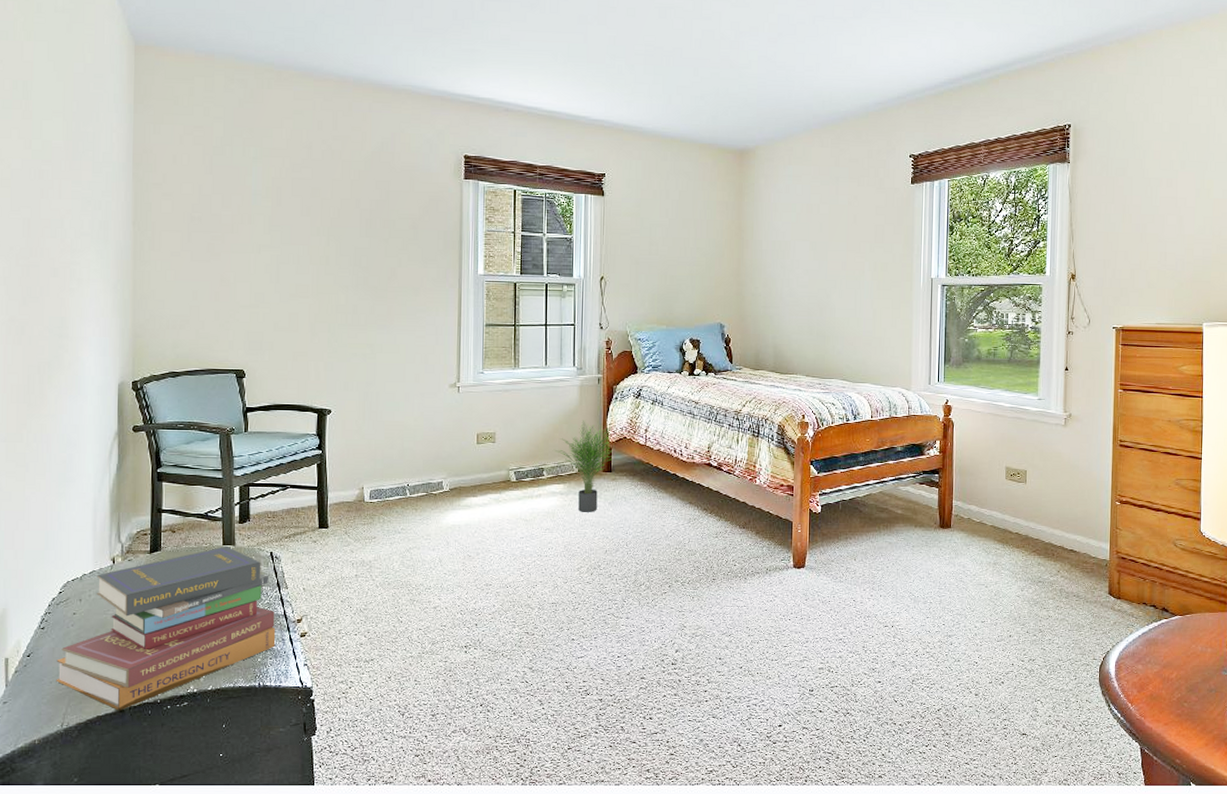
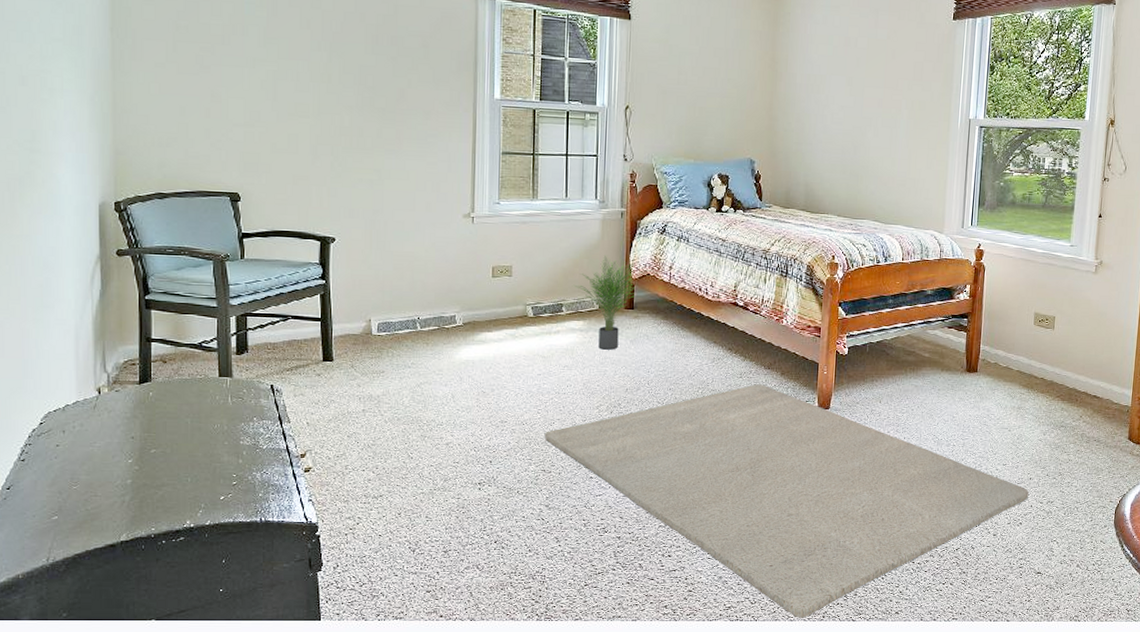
books: present [56,546,276,711] -> none [39,378,278,545]
rug: none [527,544,1009,782] -> present [544,384,1029,618]

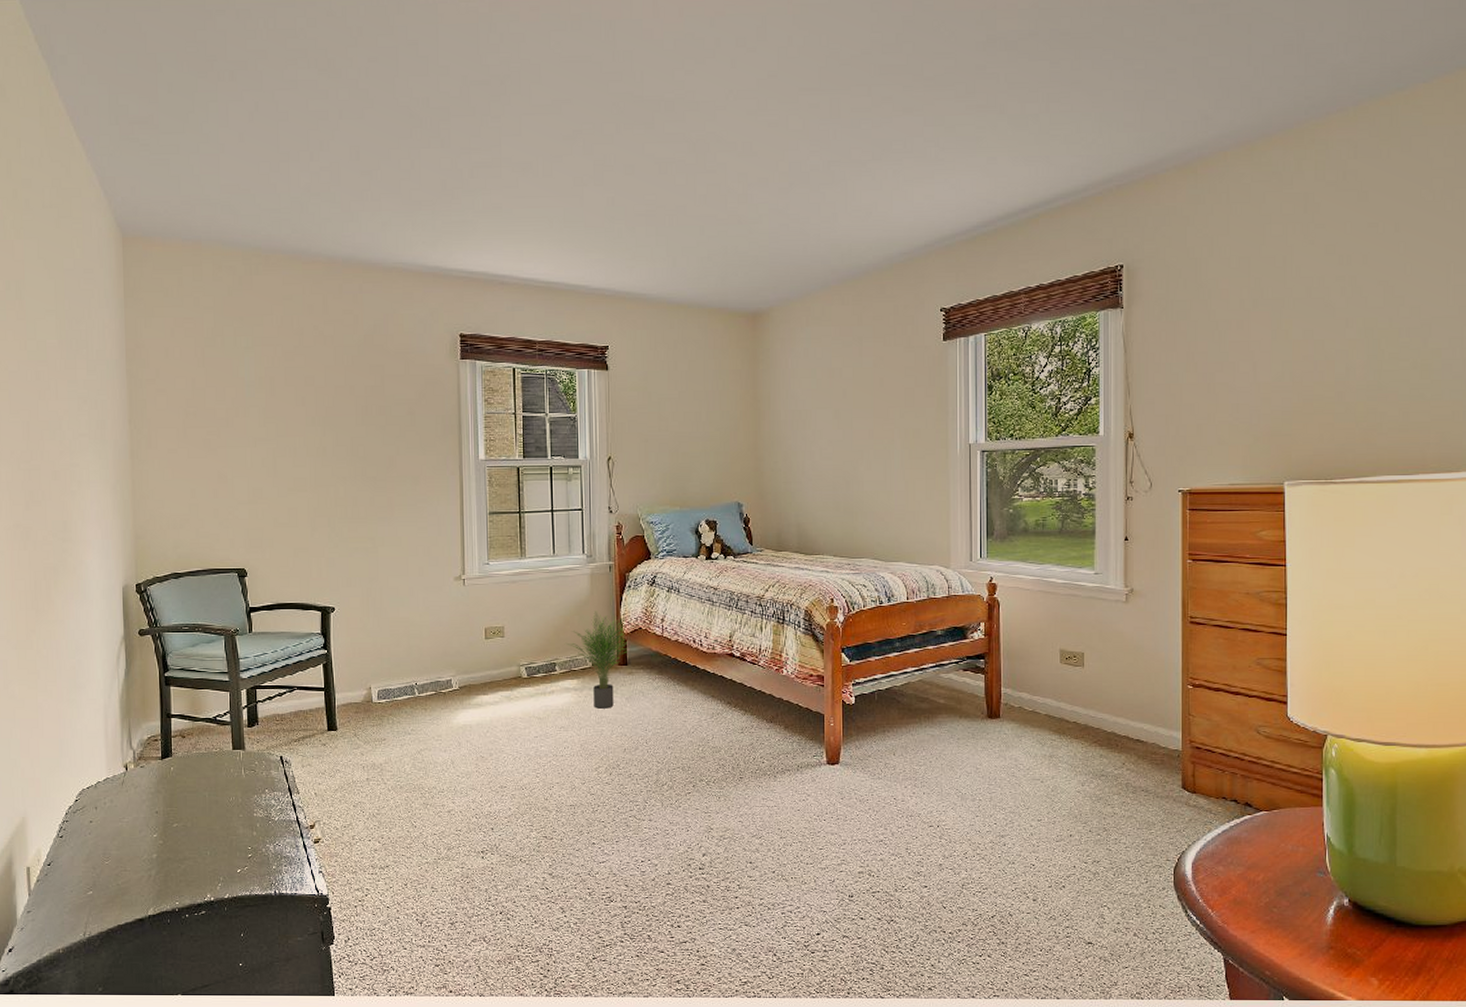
rug: present [544,384,1029,618] -> none [544,739,1070,995]

